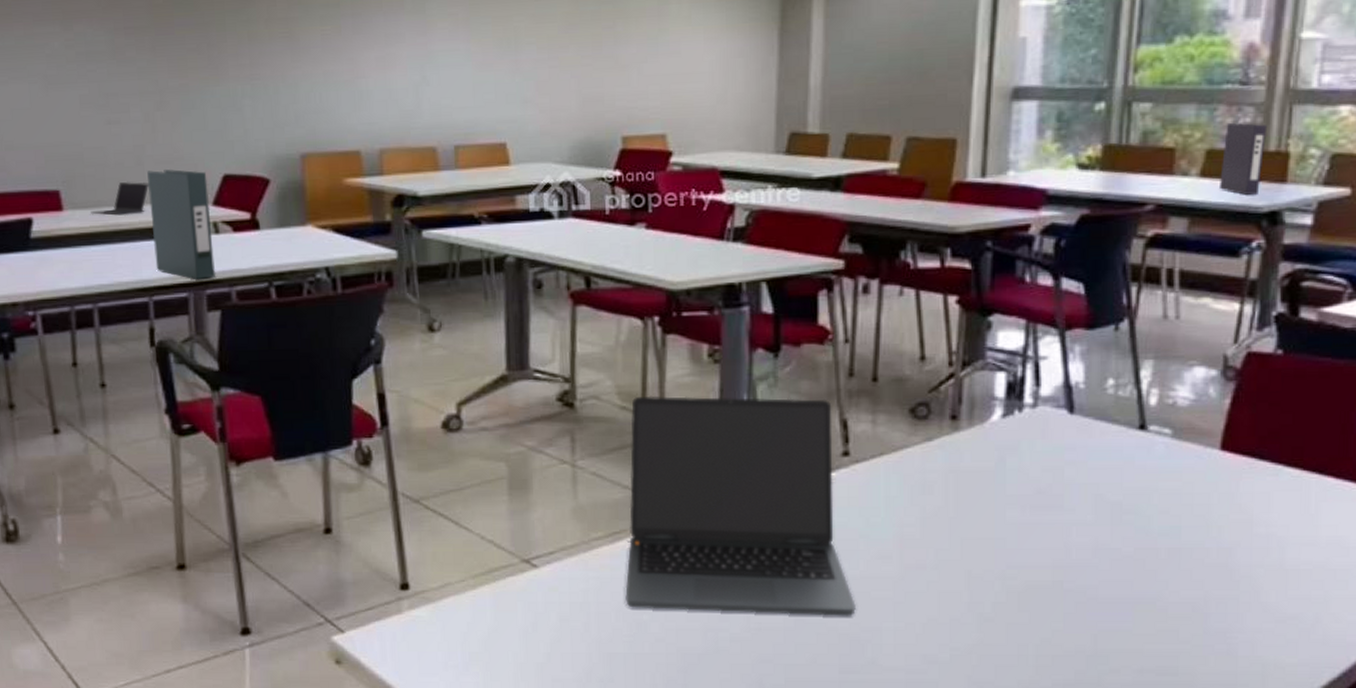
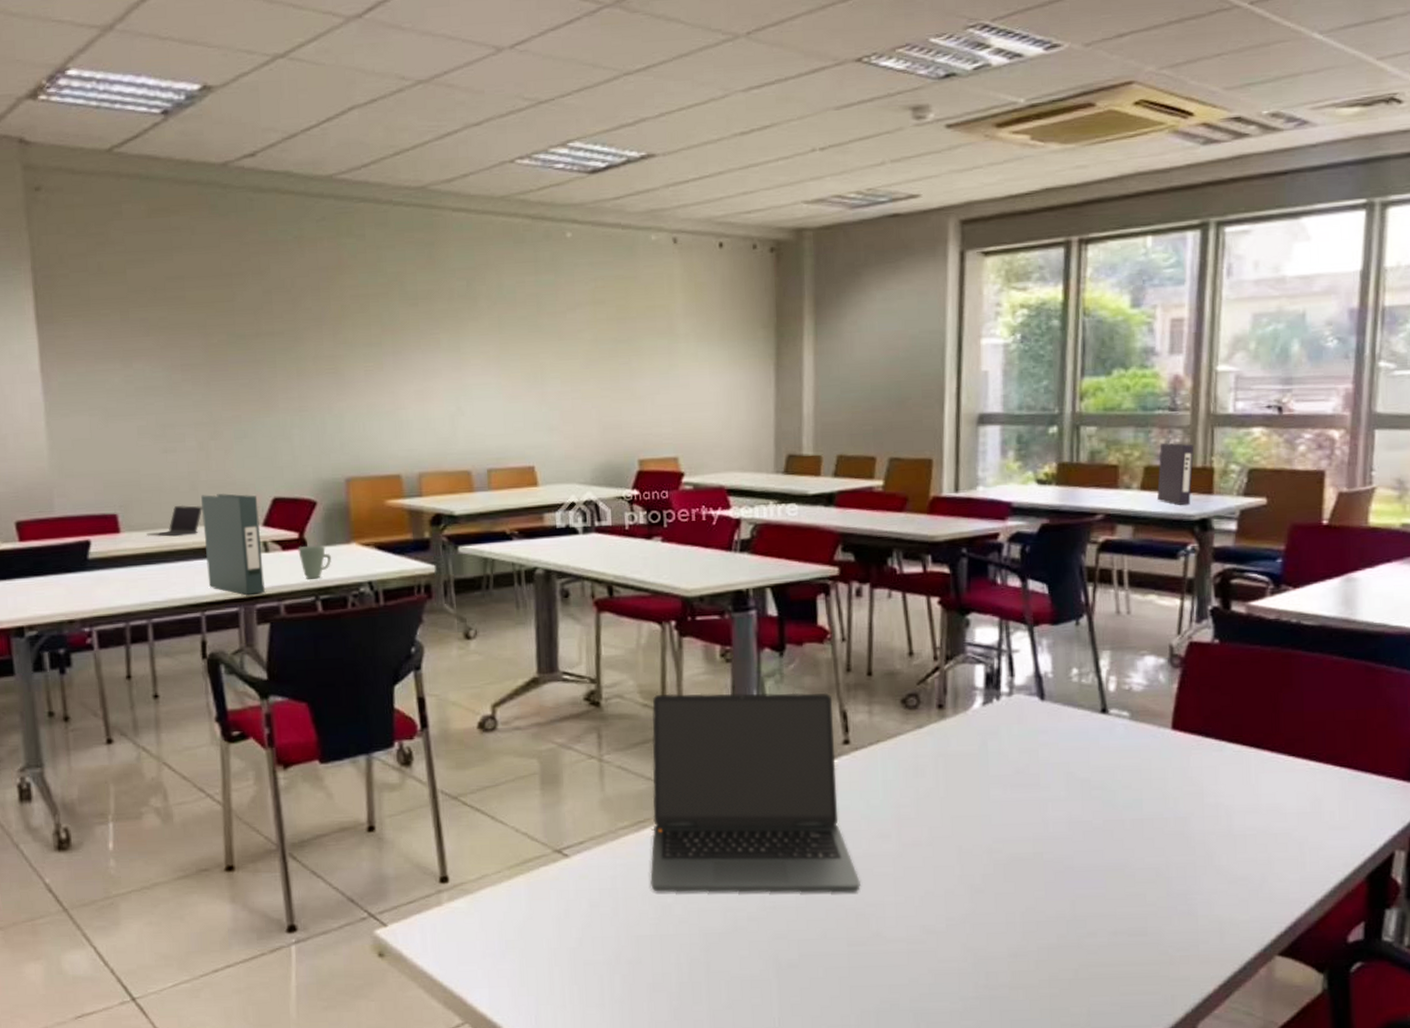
mug: none [250,226,287,264] -> present [298,544,332,579]

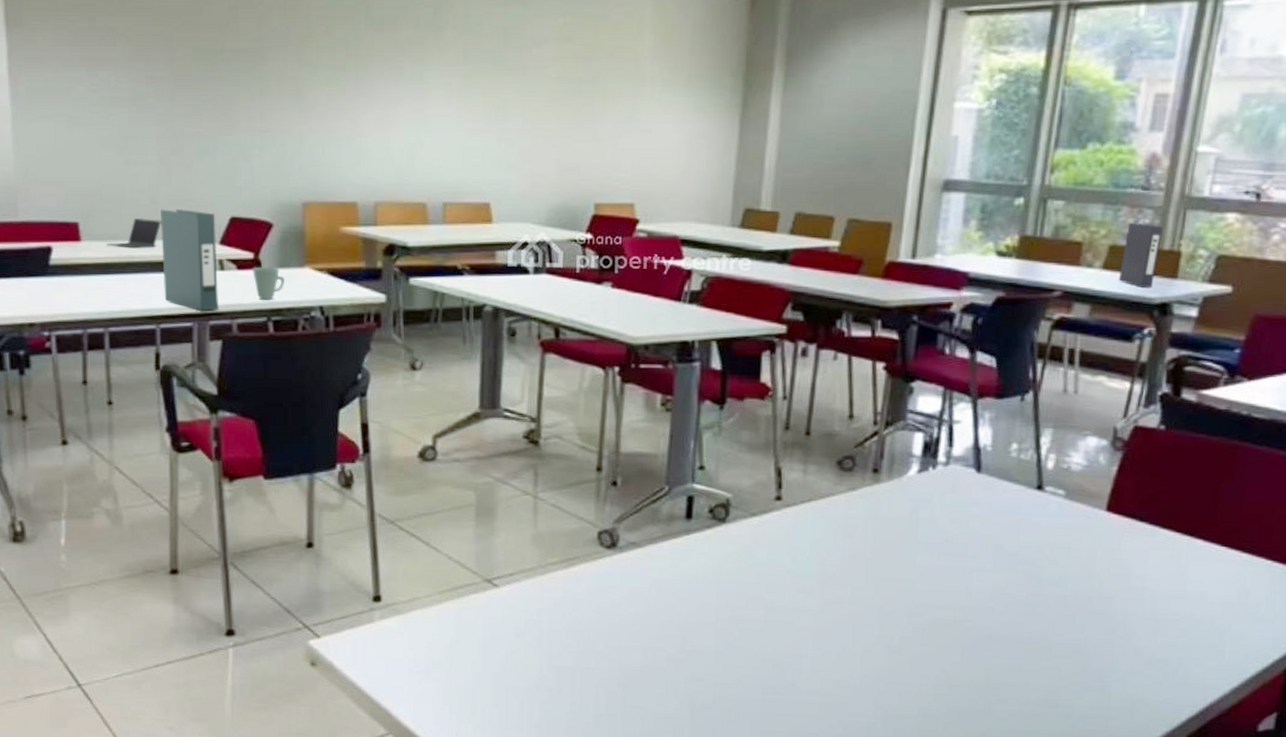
laptop: present [650,692,860,893] -> none [576,438,780,643]

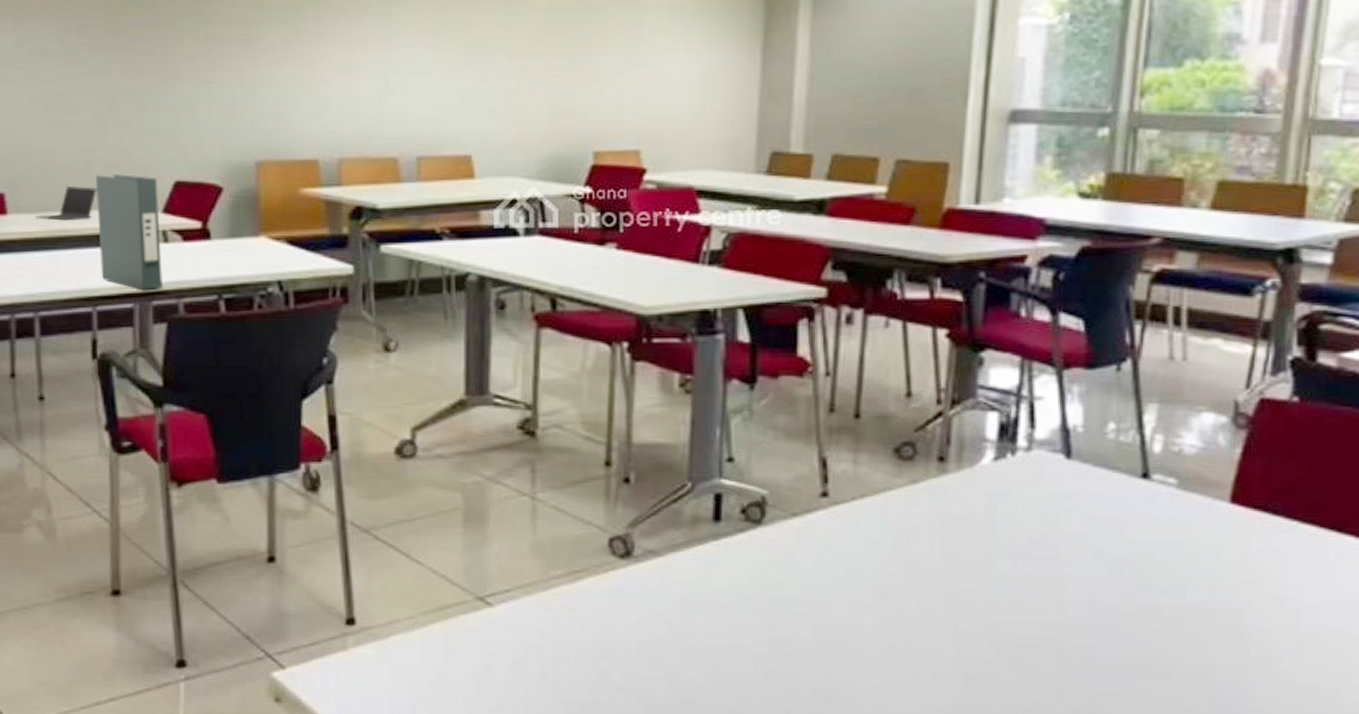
mug: present [253,266,285,300] -> none [200,236,238,275]
binder: present [1119,222,1164,287] -> none [1232,152,1284,230]

